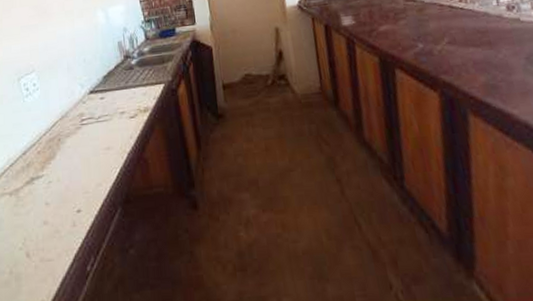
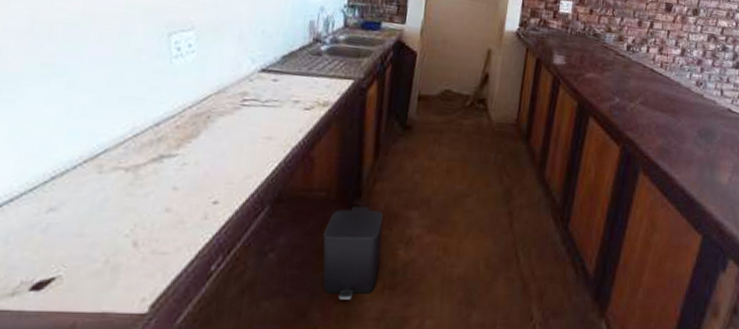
pedal bin: none [170,196,227,287] -> present [322,206,384,301]

